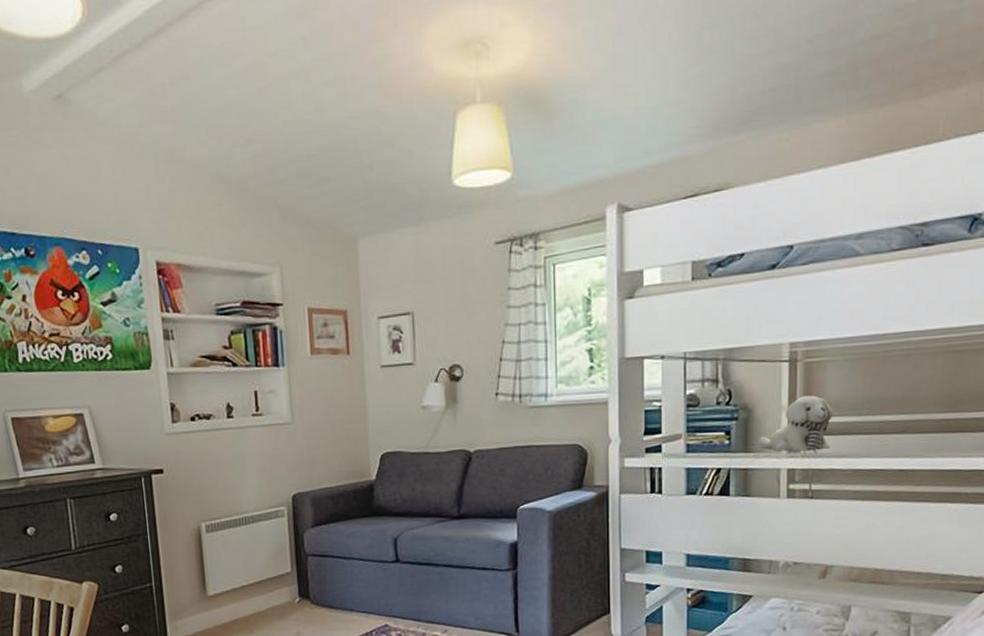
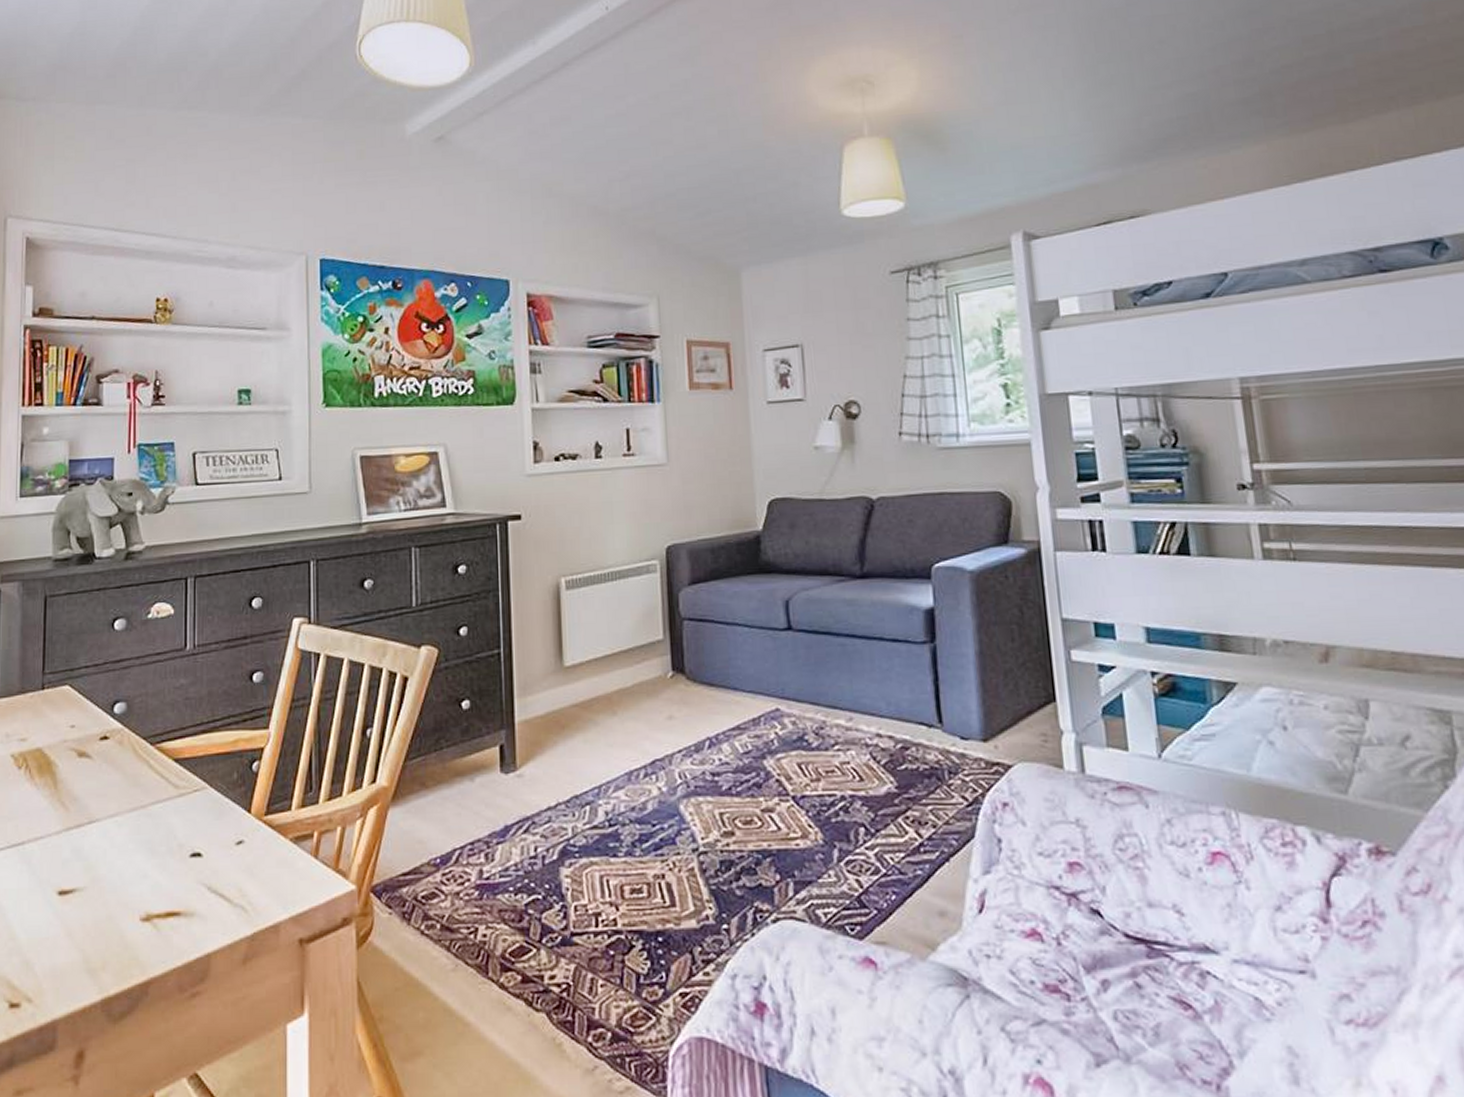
plush toy: present [758,395,834,452] -> none [1217,437,1308,504]

